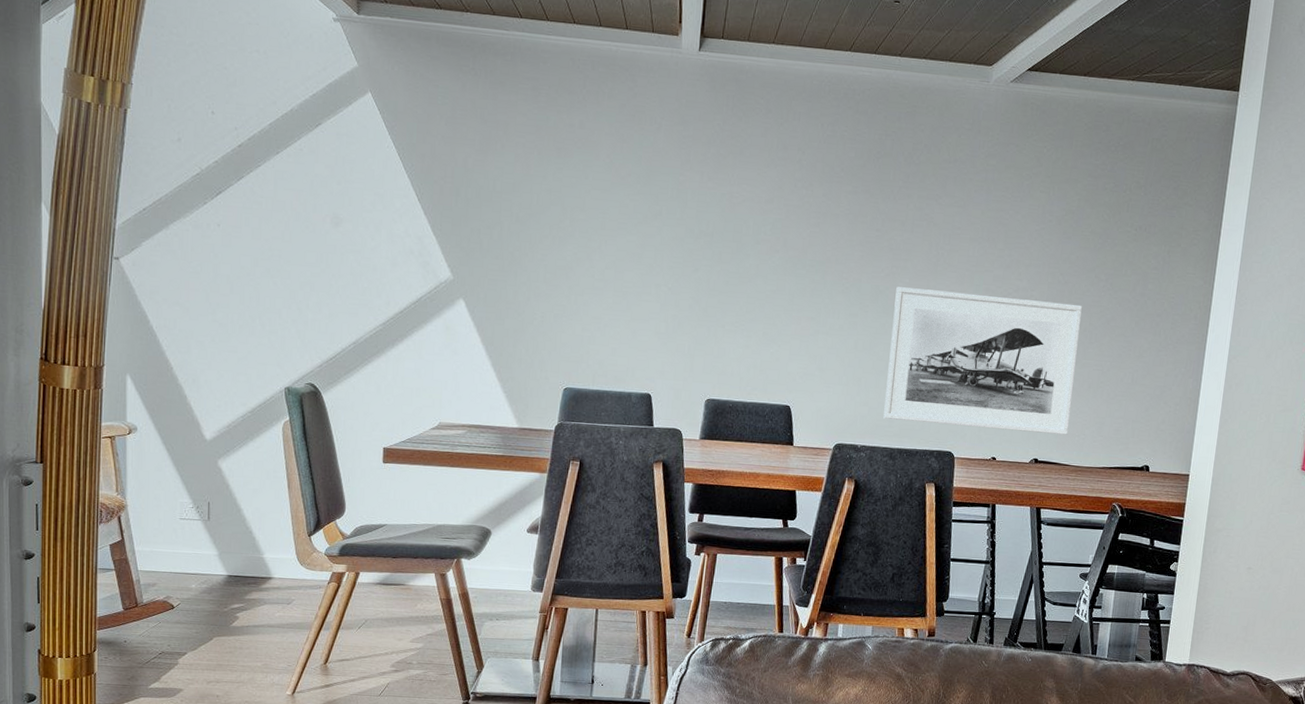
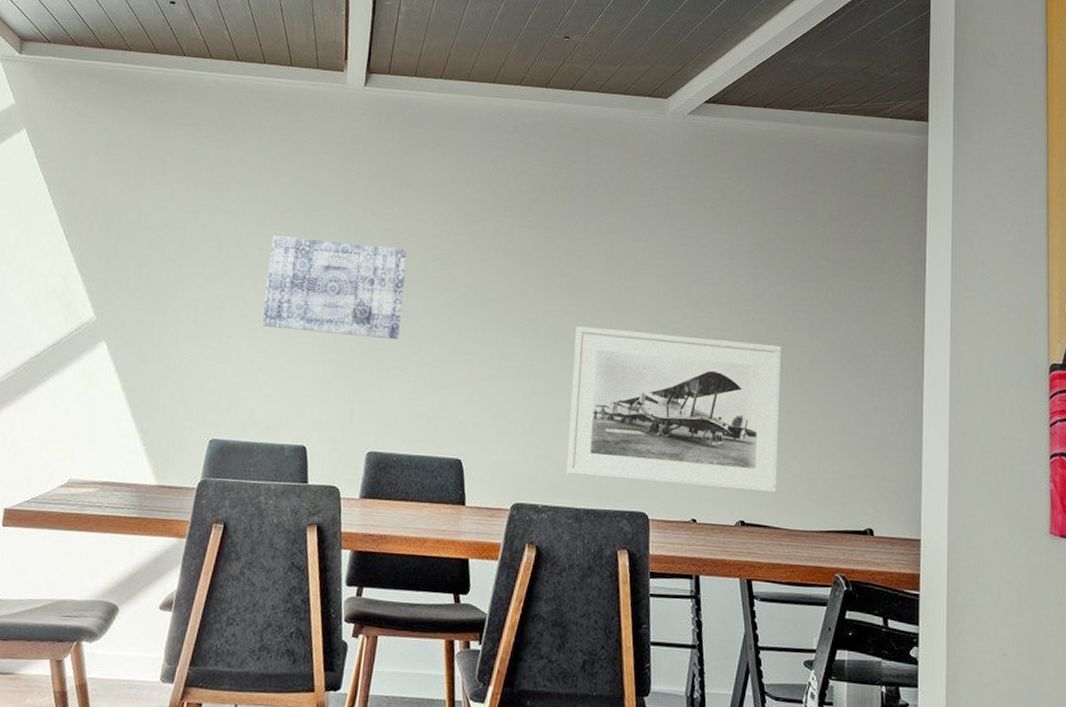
wall art: none [607,200,742,298] -> present [262,235,408,339]

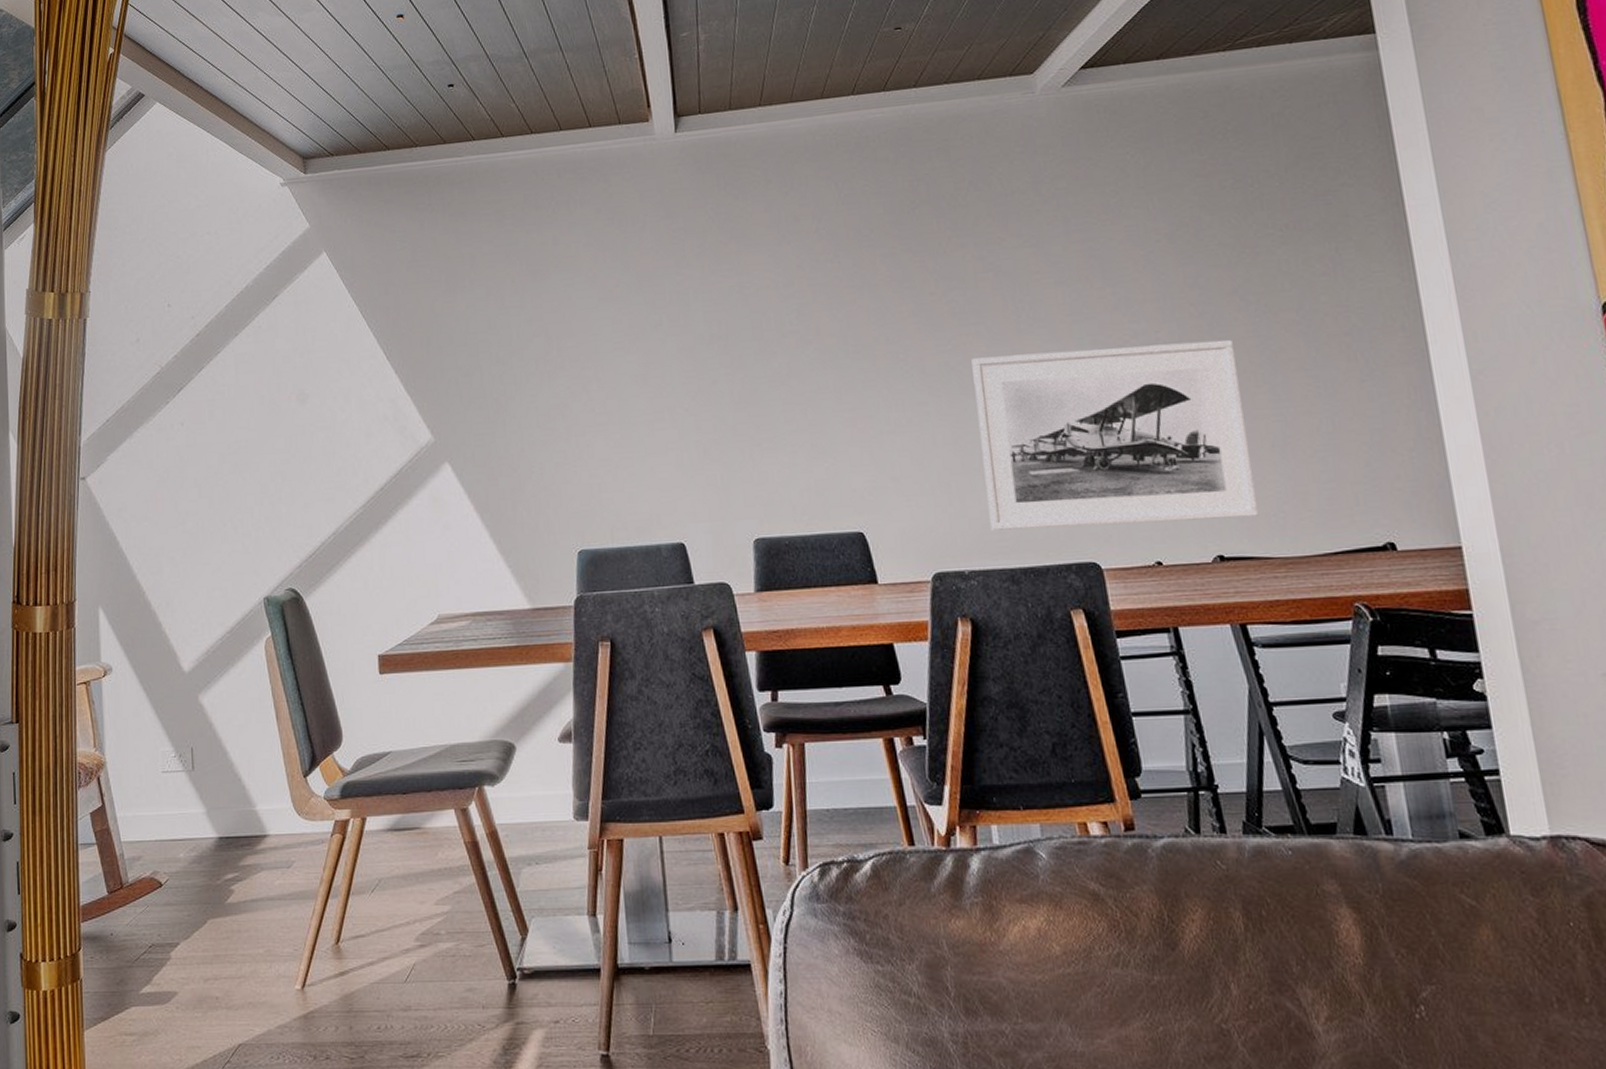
wall art: present [262,235,408,339] -> none [605,305,766,418]

